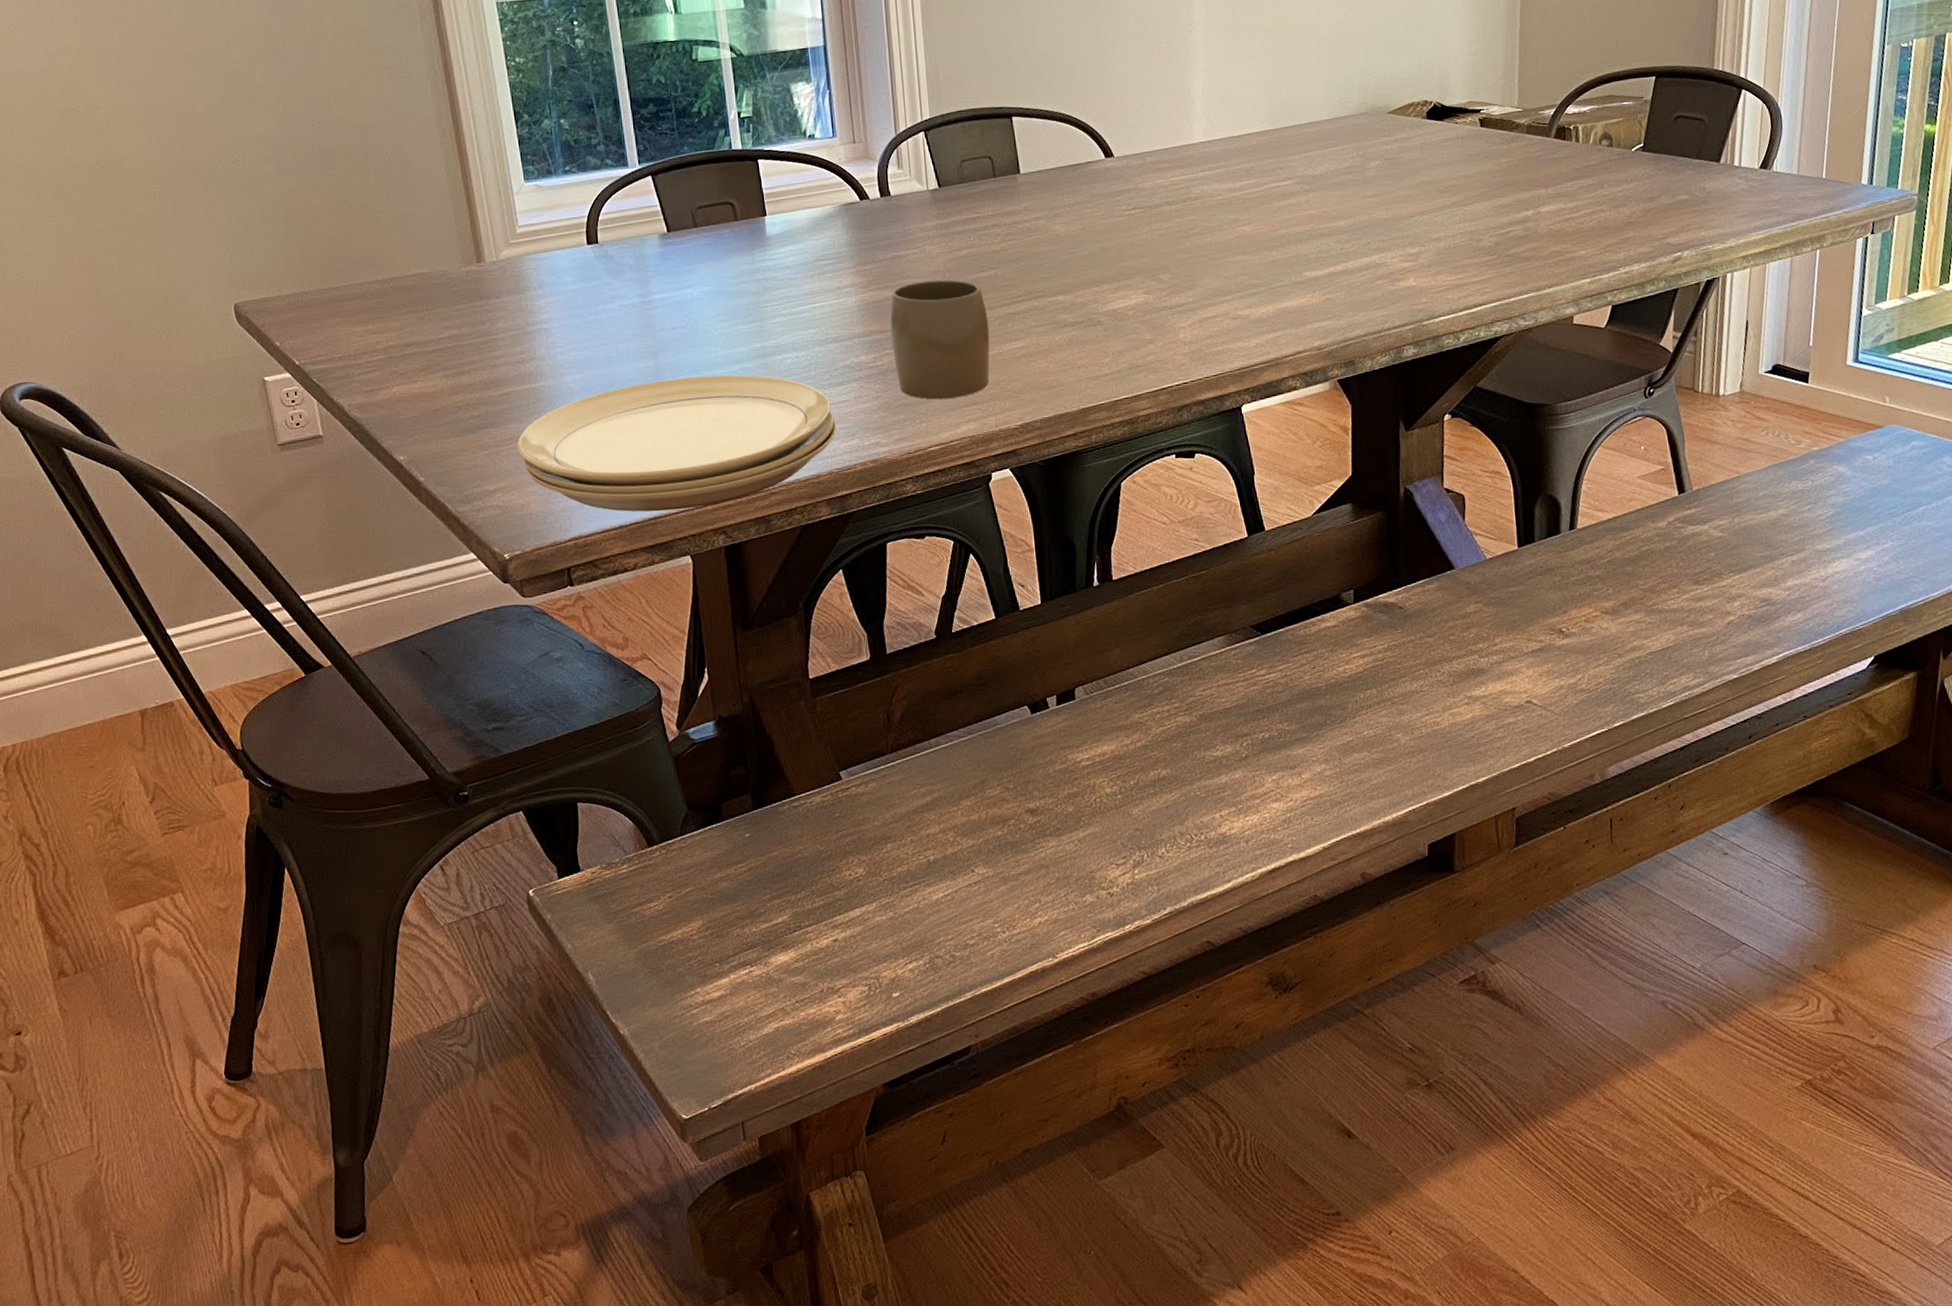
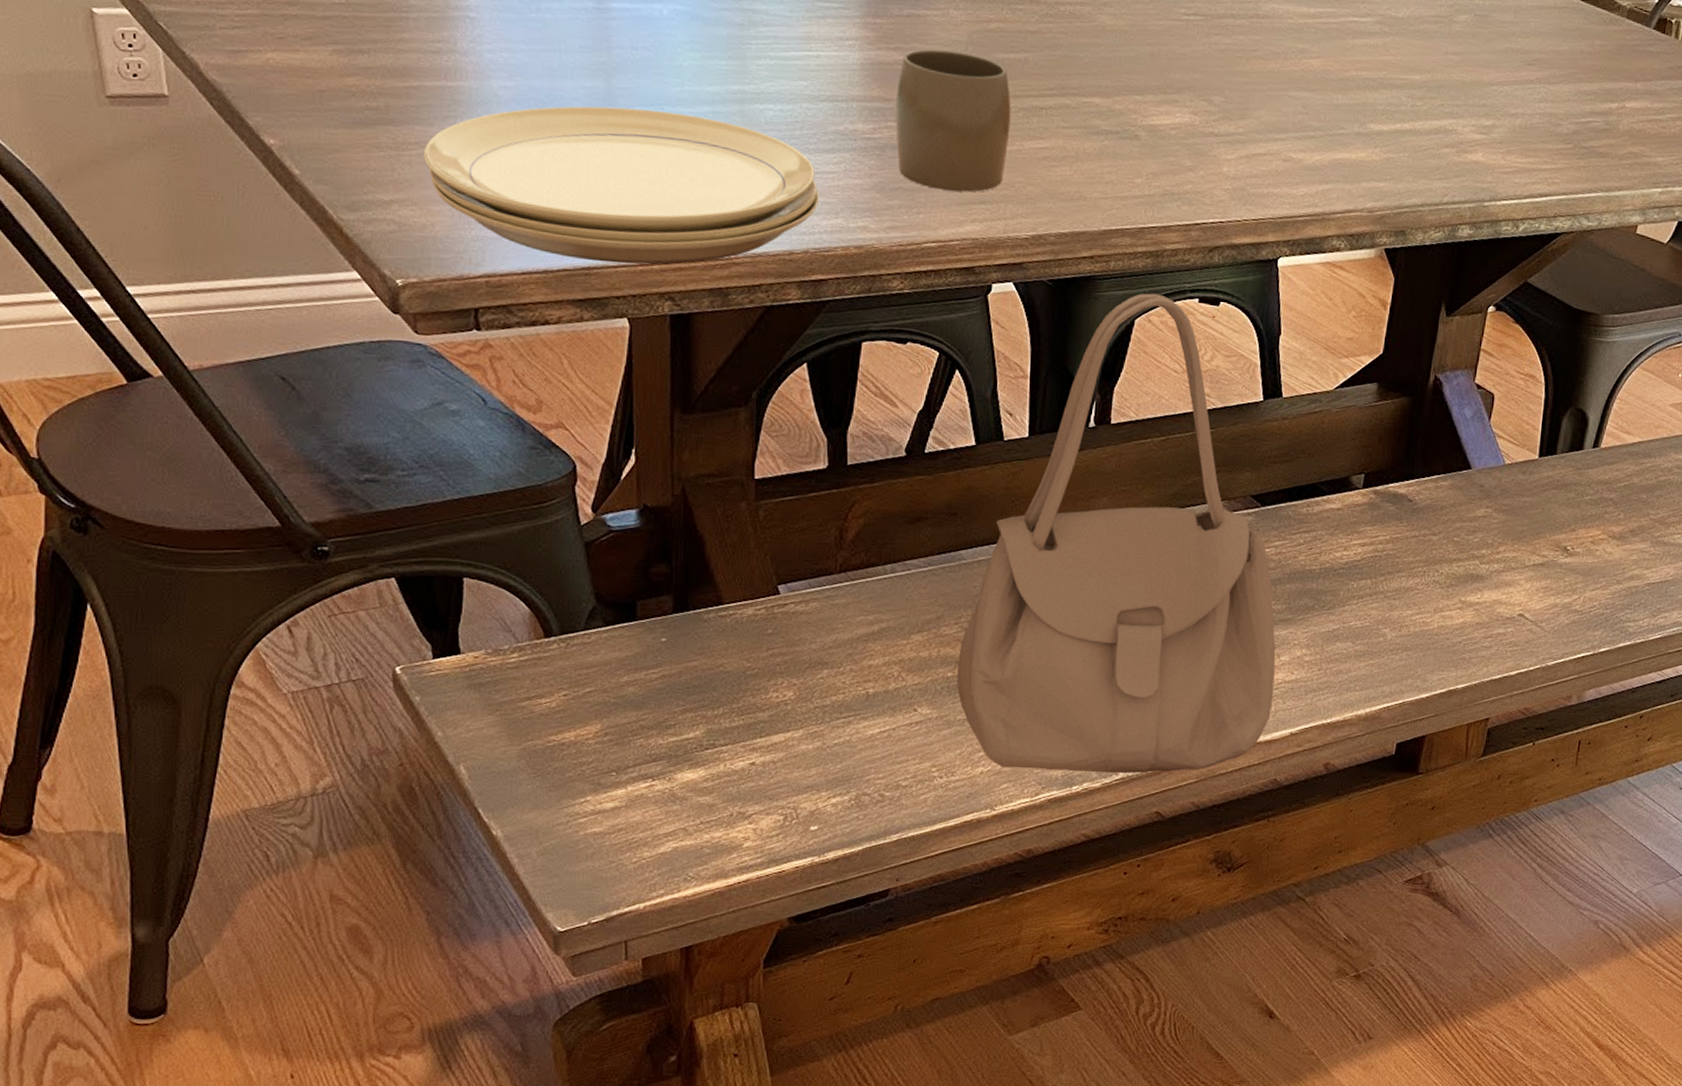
handbag: none [1005,456,1302,916] -> present [957,293,1276,774]

